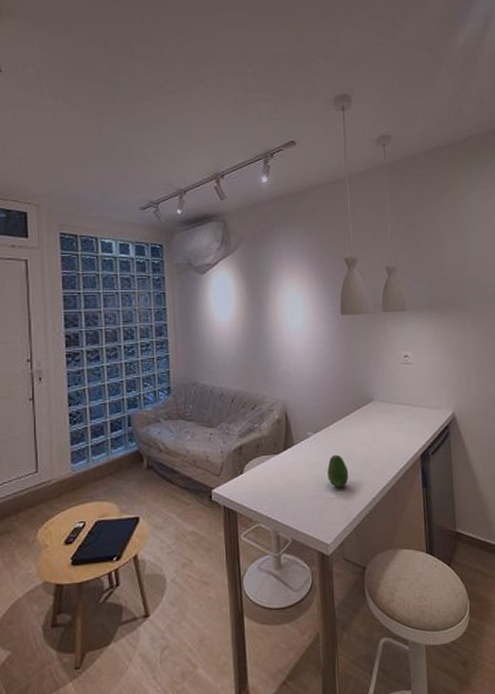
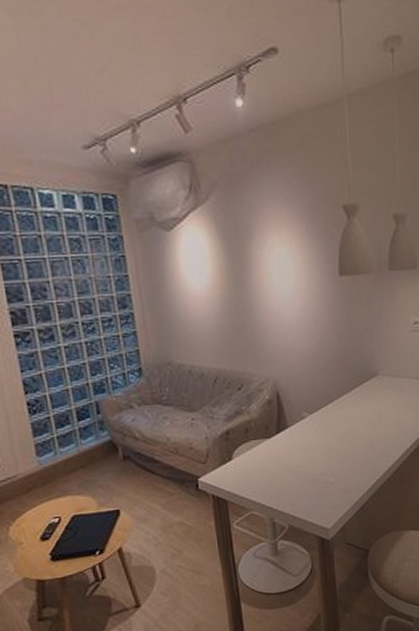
fruit: present [327,454,349,488] -> none [326,435,350,471]

